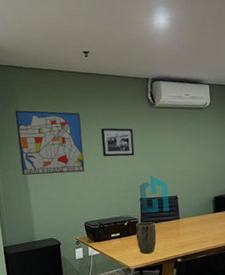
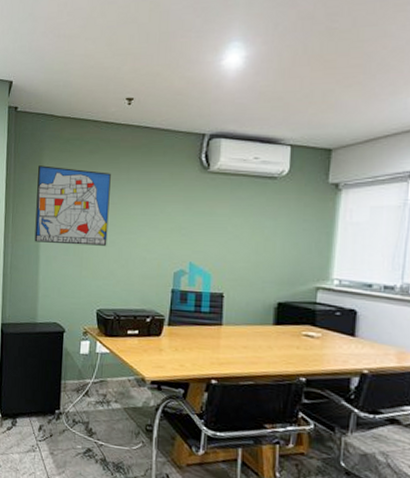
picture frame: present [100,128,135,157] -> none [132,194,175,233]
plant pot: present [135,222,157,254] -> none [158,321,188,365]

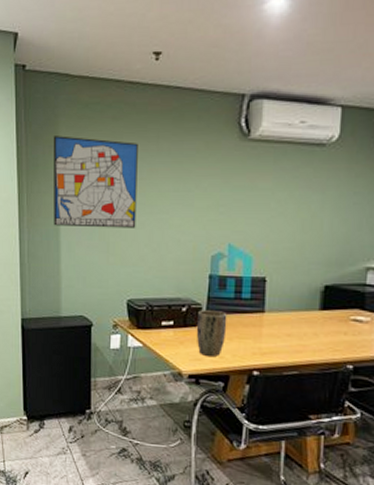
plant pot: none [158,321,188,365] -> present [196,310,227,356]

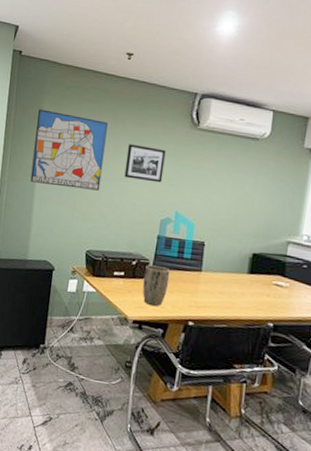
picture frame: none [163,167,211,211] -> present [124,144,166,183]

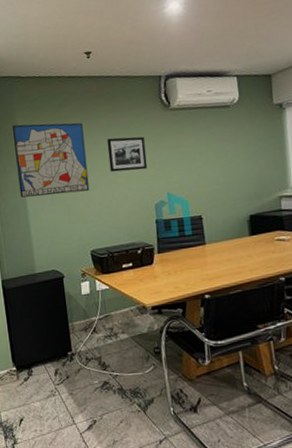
plant pot: present [142,265,170,306] -> none [150,248,178,288]

